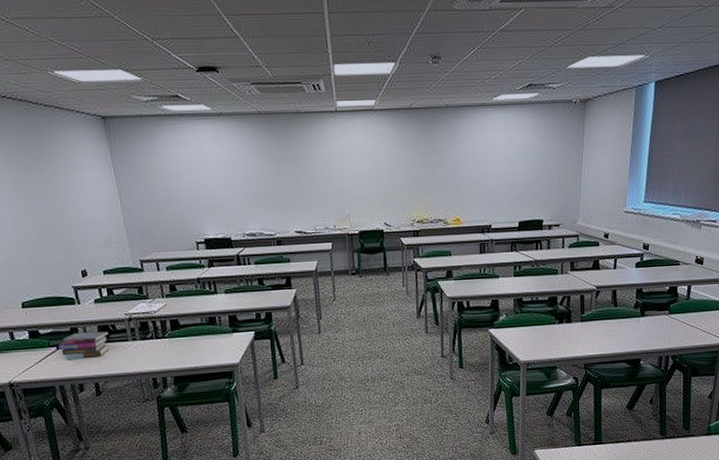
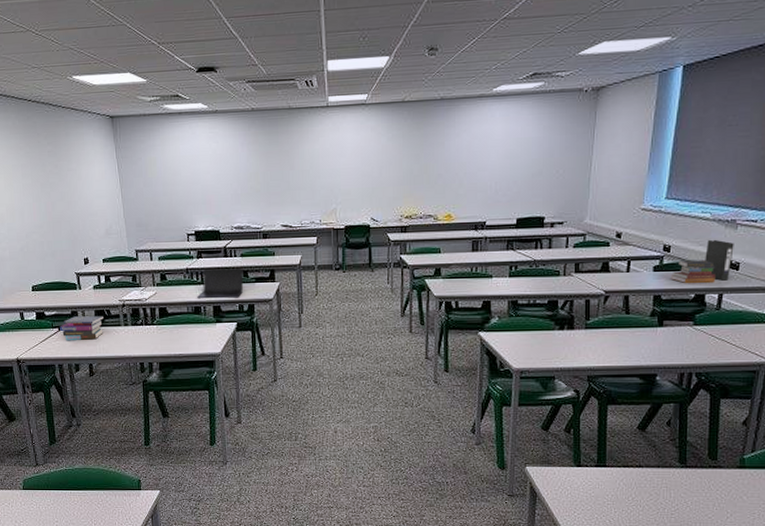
laptop: none [211,276,260,309] -> present [197,268,245,299]
books: none [649,256,685,277] -> present [670,260,716,283]
binder: none [676,237,699,274] -> present [705,239,734,281]

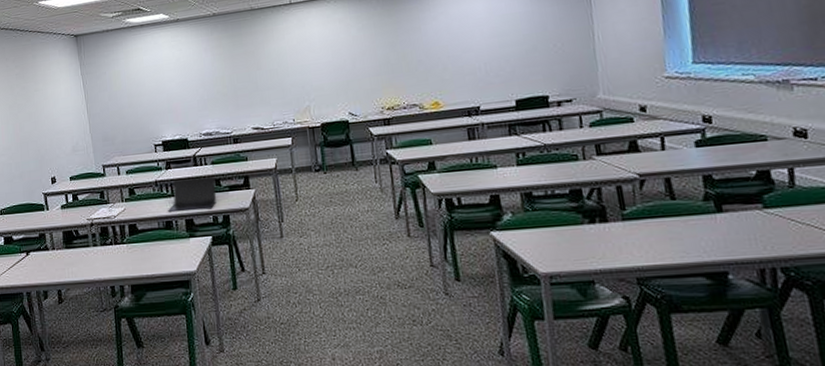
books: present [60,316,104,341] -> none [28,237,72,266]
books: present [670,260,716,283] -> none [718,129,780,159]
binder: present [705,239,734,281] -> none [757,104,797,153]

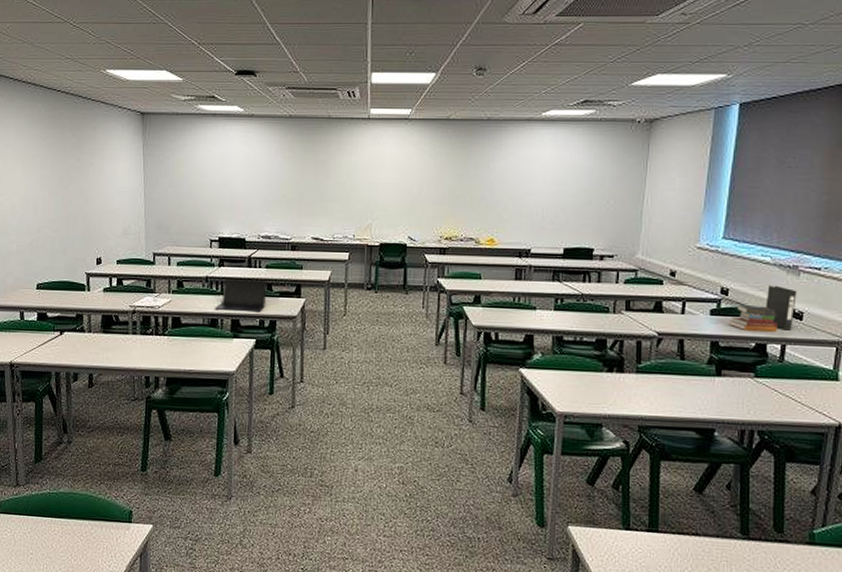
books: none [718,129,780,159] -> present [728,305,778,332]
binder: none [757,104,797,153] -> present [765,285,797,331]

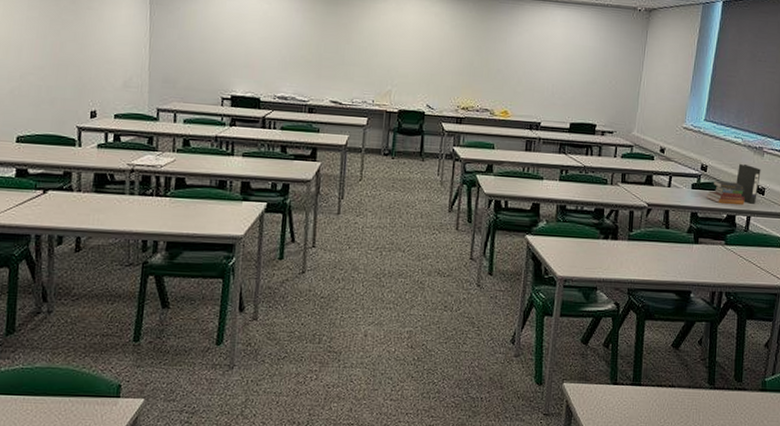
laptop: present [215,279,268,313] -> none [224,139,283,175]

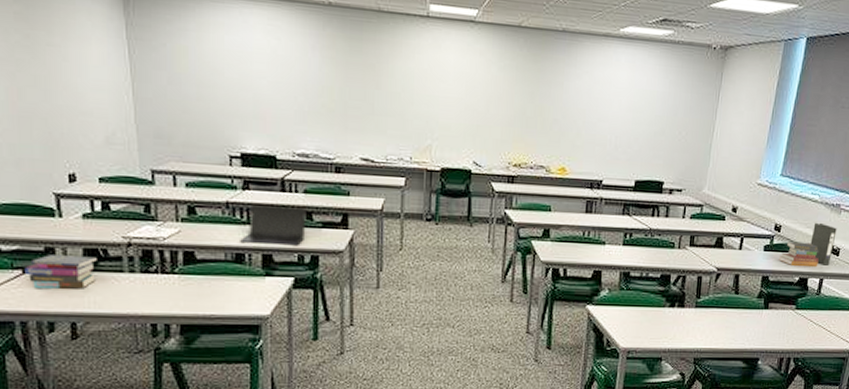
books: none [45,178,105,208] -> present [24,255,97,290]
laptop: none [224,139,283,175] -> present [240,205,308,246]

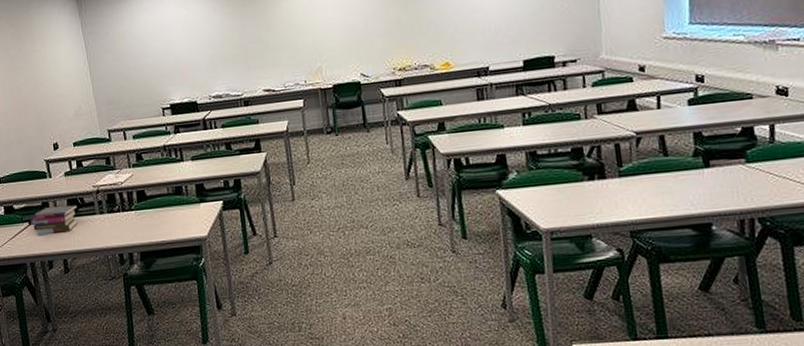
laptop: present [240,205,308,246] -> none [177,140,228,178]
books: present [778,241,819,266] -> none [709,87,763,116]
binder: present [810,222,837,266] -> none [745,63,779,110]

